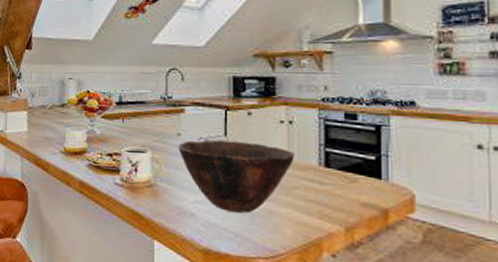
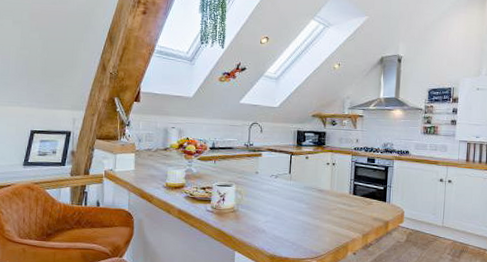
bowl: present [178,139,295,213] -> none [255,176,335,228]

